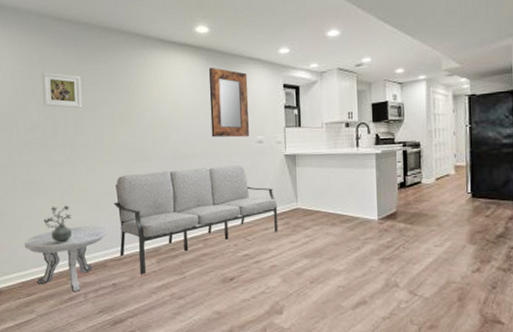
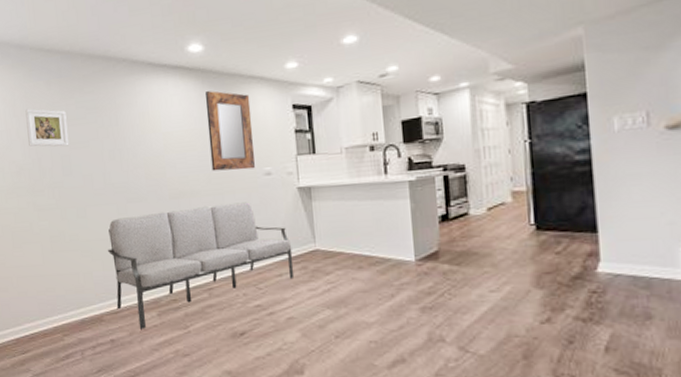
side table: present [24,226,107,293] -> none [16,276,102,350]
potted plant: present [44,205,73,244] -> none [35,254,66,297]

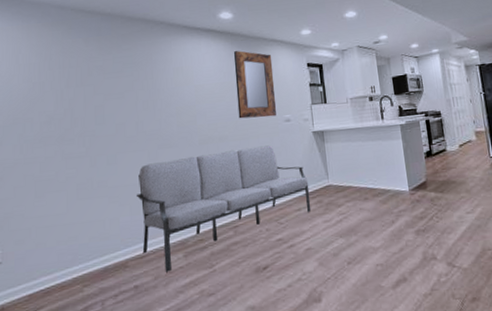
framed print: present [25,109,69,147] -> none [61,63,104,98]

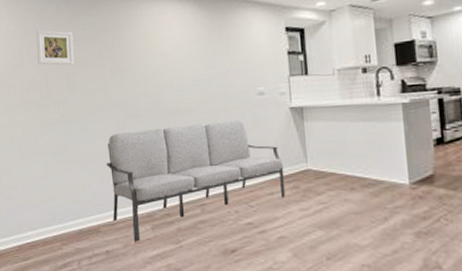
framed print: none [61,63,104,98] -> present [36,30,75,65]
home mirror: present [234,51,276,119] -> none [202,14,248,91]

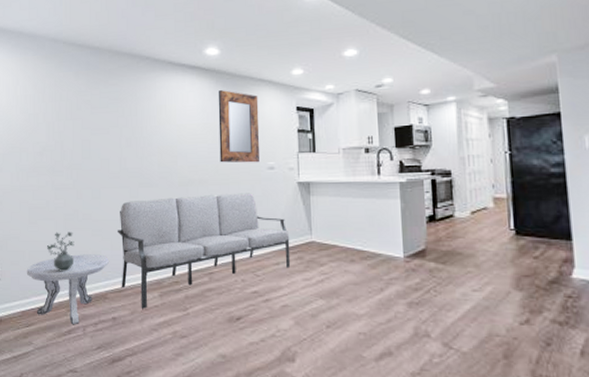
side table: none [20,188,99,259] -> present [26,254,109,325]
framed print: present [36,30,75,65] -> none [53,96,91,132]
potted plant: none [39,166,66,206] -> present [47,231,75,272]
home mirror: none [202,14,248,91] -> present [218,90,260,163]

